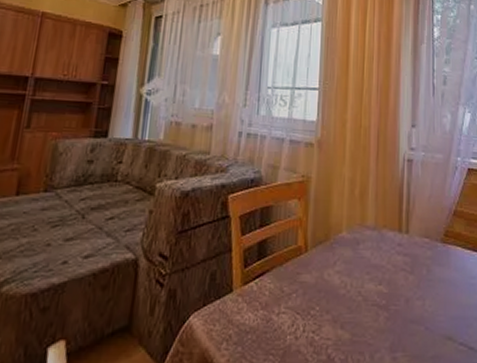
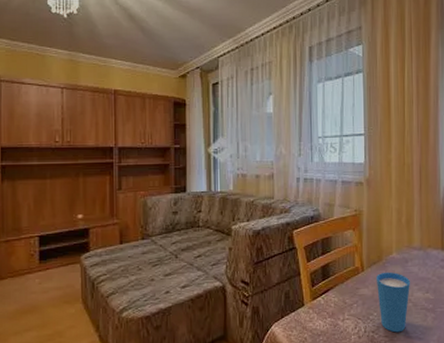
cup: none [321,254,361,335] -> present [376,272,410,333]

